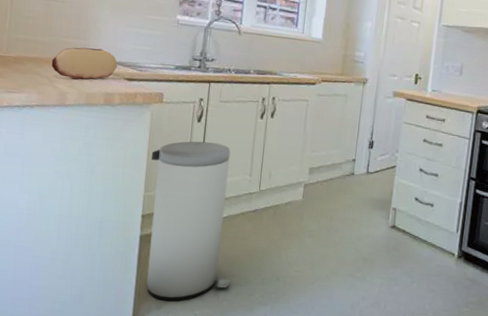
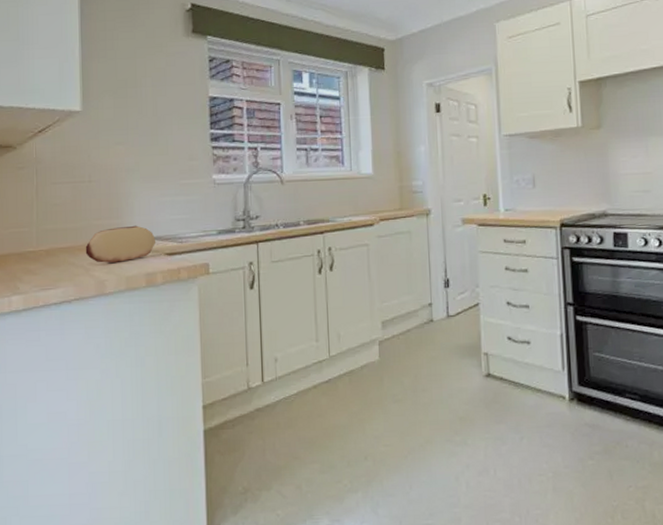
pedal bin: present [146,141,232,302] -> none [204,310,313,504]

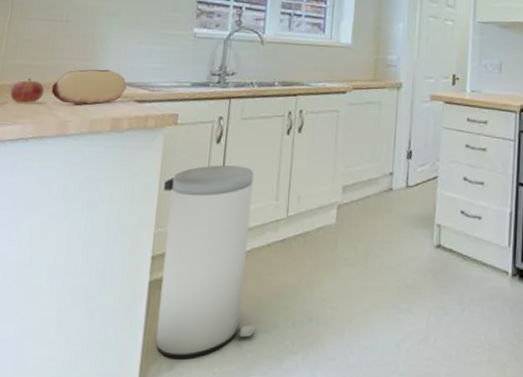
fruit: none [47,241,79,268] -> present [10,78,45,104]
pedal bin: none [204,310,313,504] -> present [155,165,257,360]

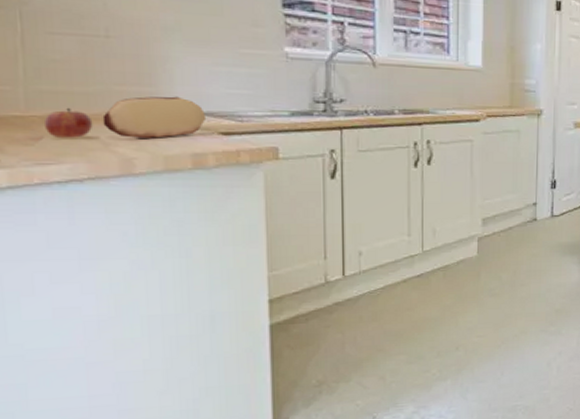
pedal bin: present [155,165,257,360] -> none [271,202,399,397]

